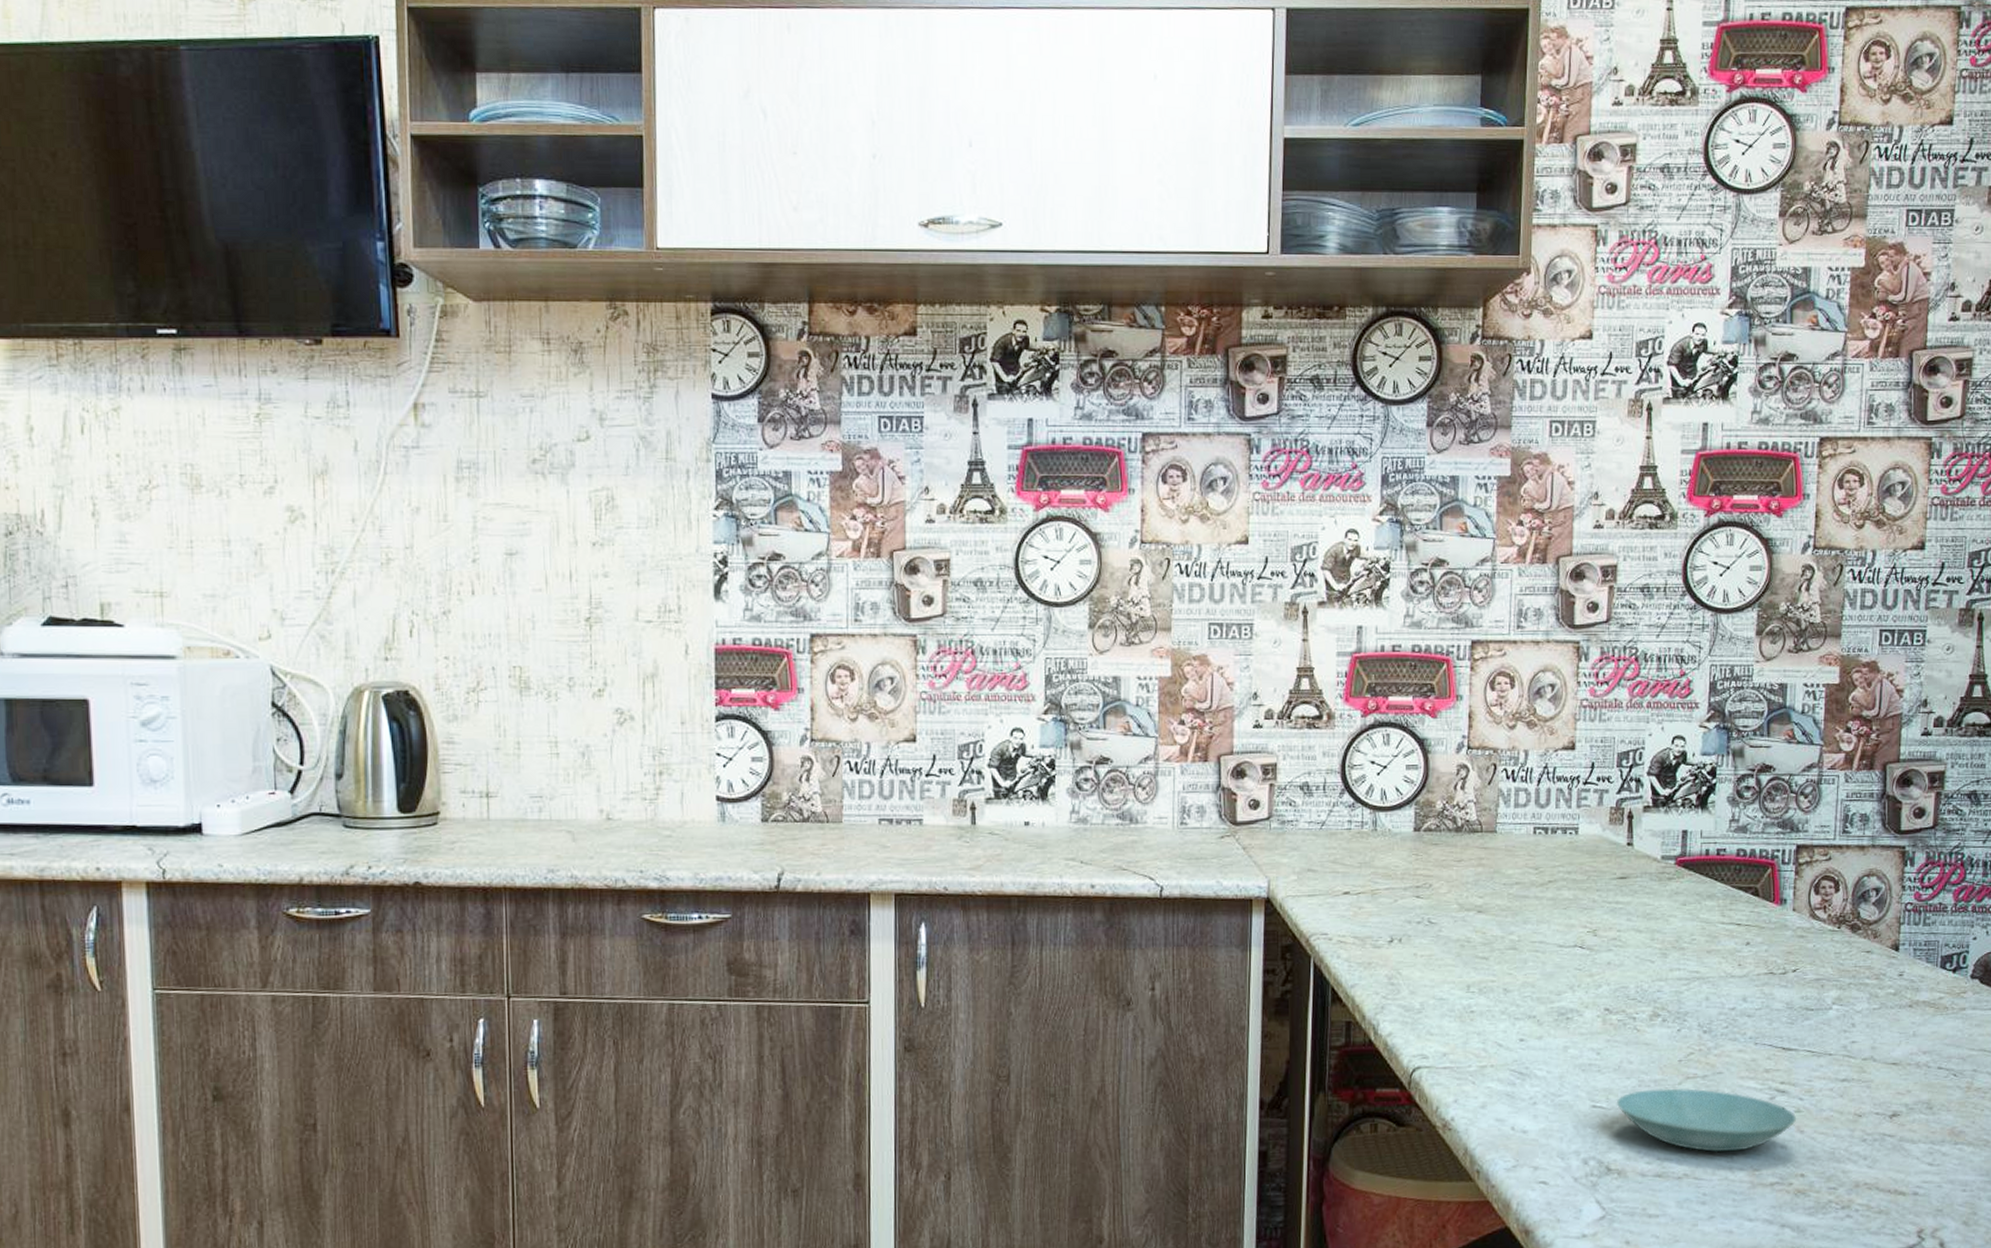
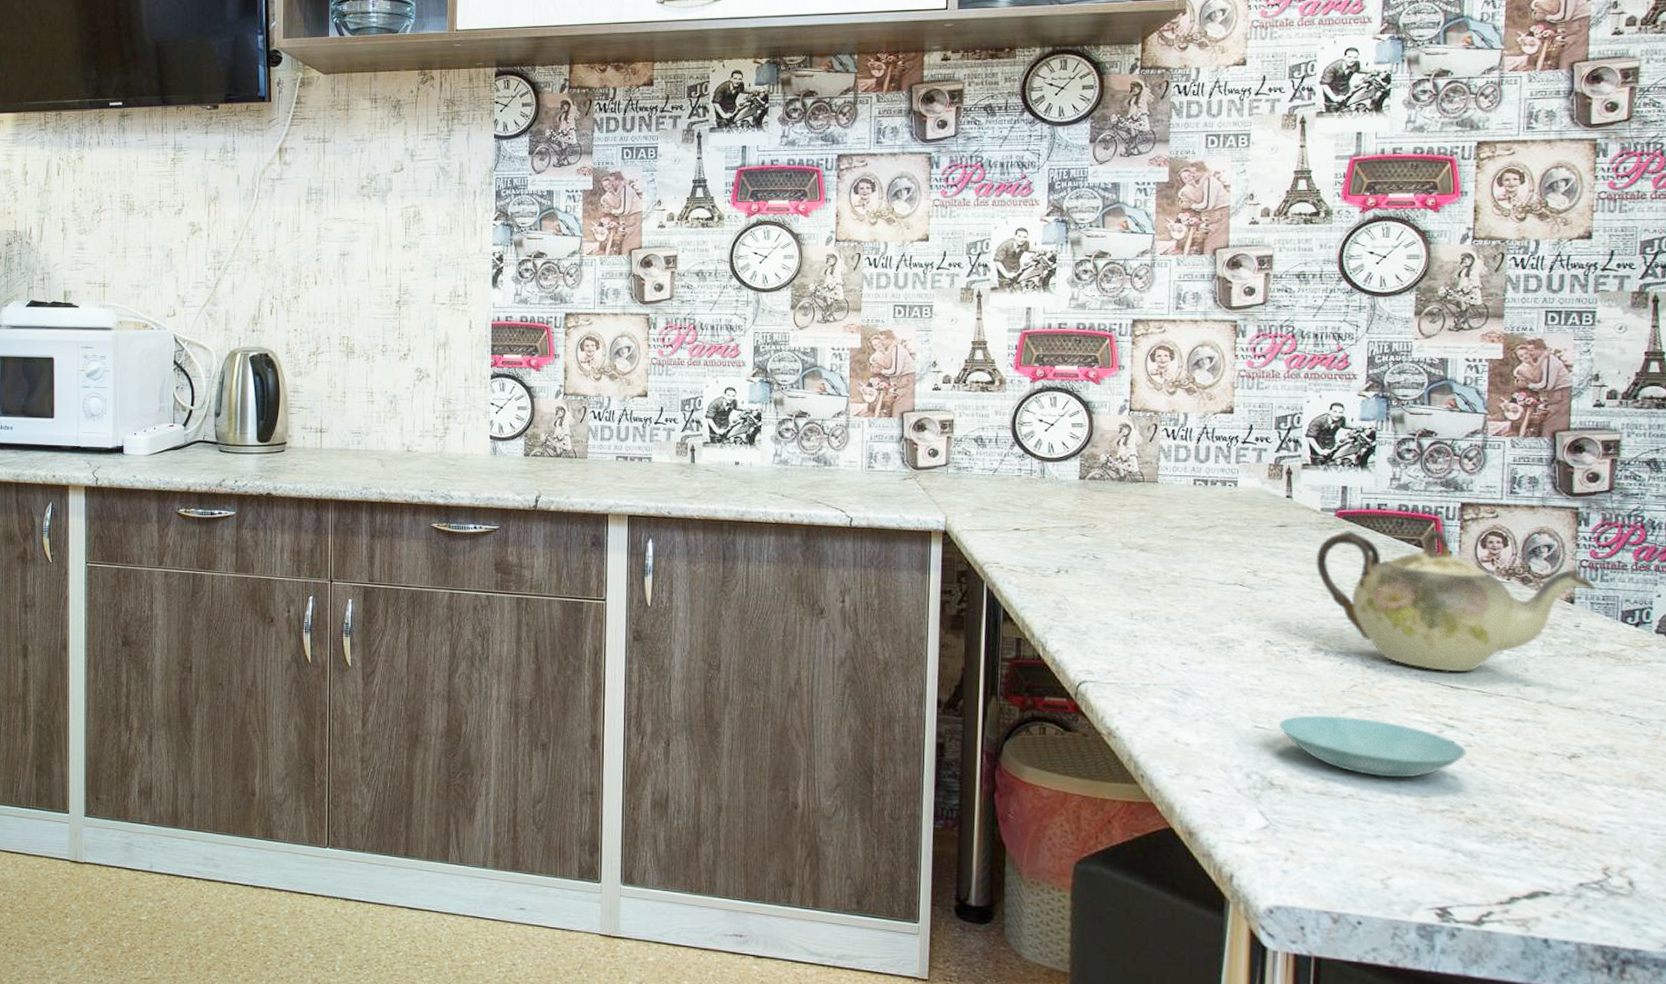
teapot: none [1655,876,1918,1033] -> present [1316,530,1596,672]

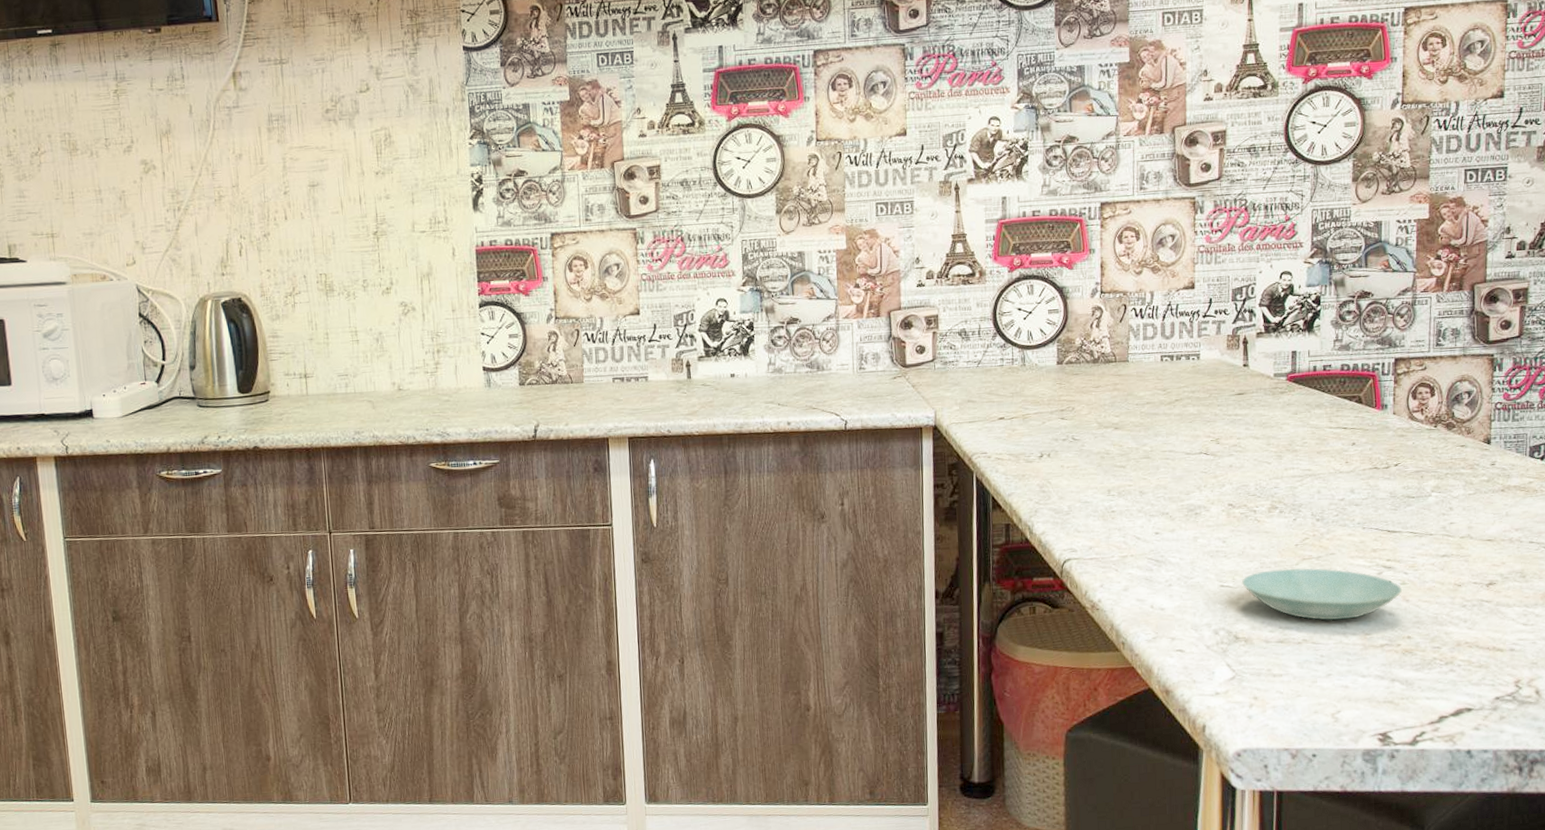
teapot: present [1316,530,1596,672] -> none [1270,385,1508,518]

